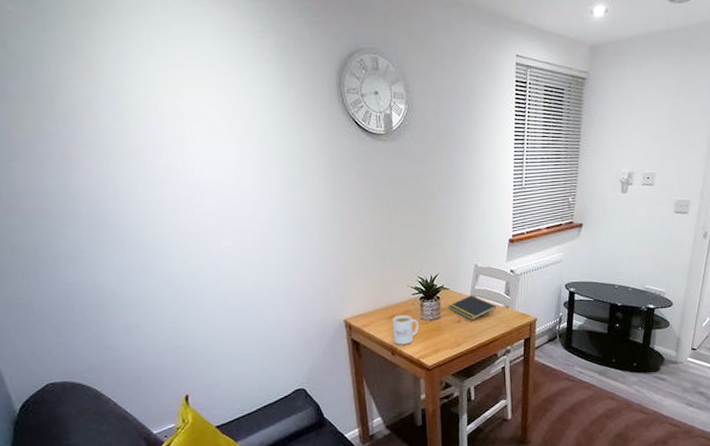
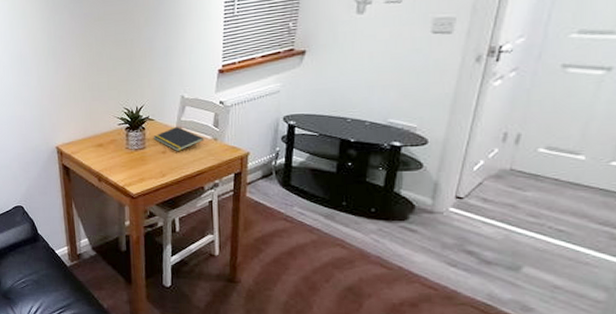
mug: present [392,314,419,345] -> none [99,143,124,172]

